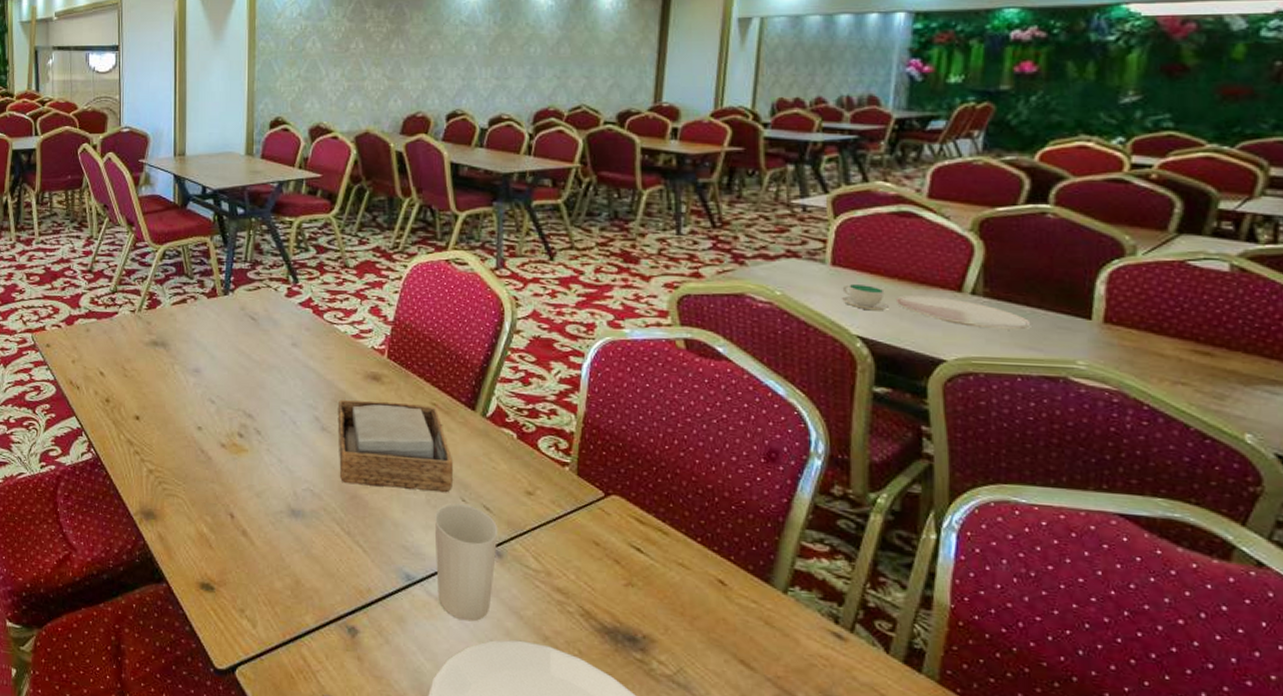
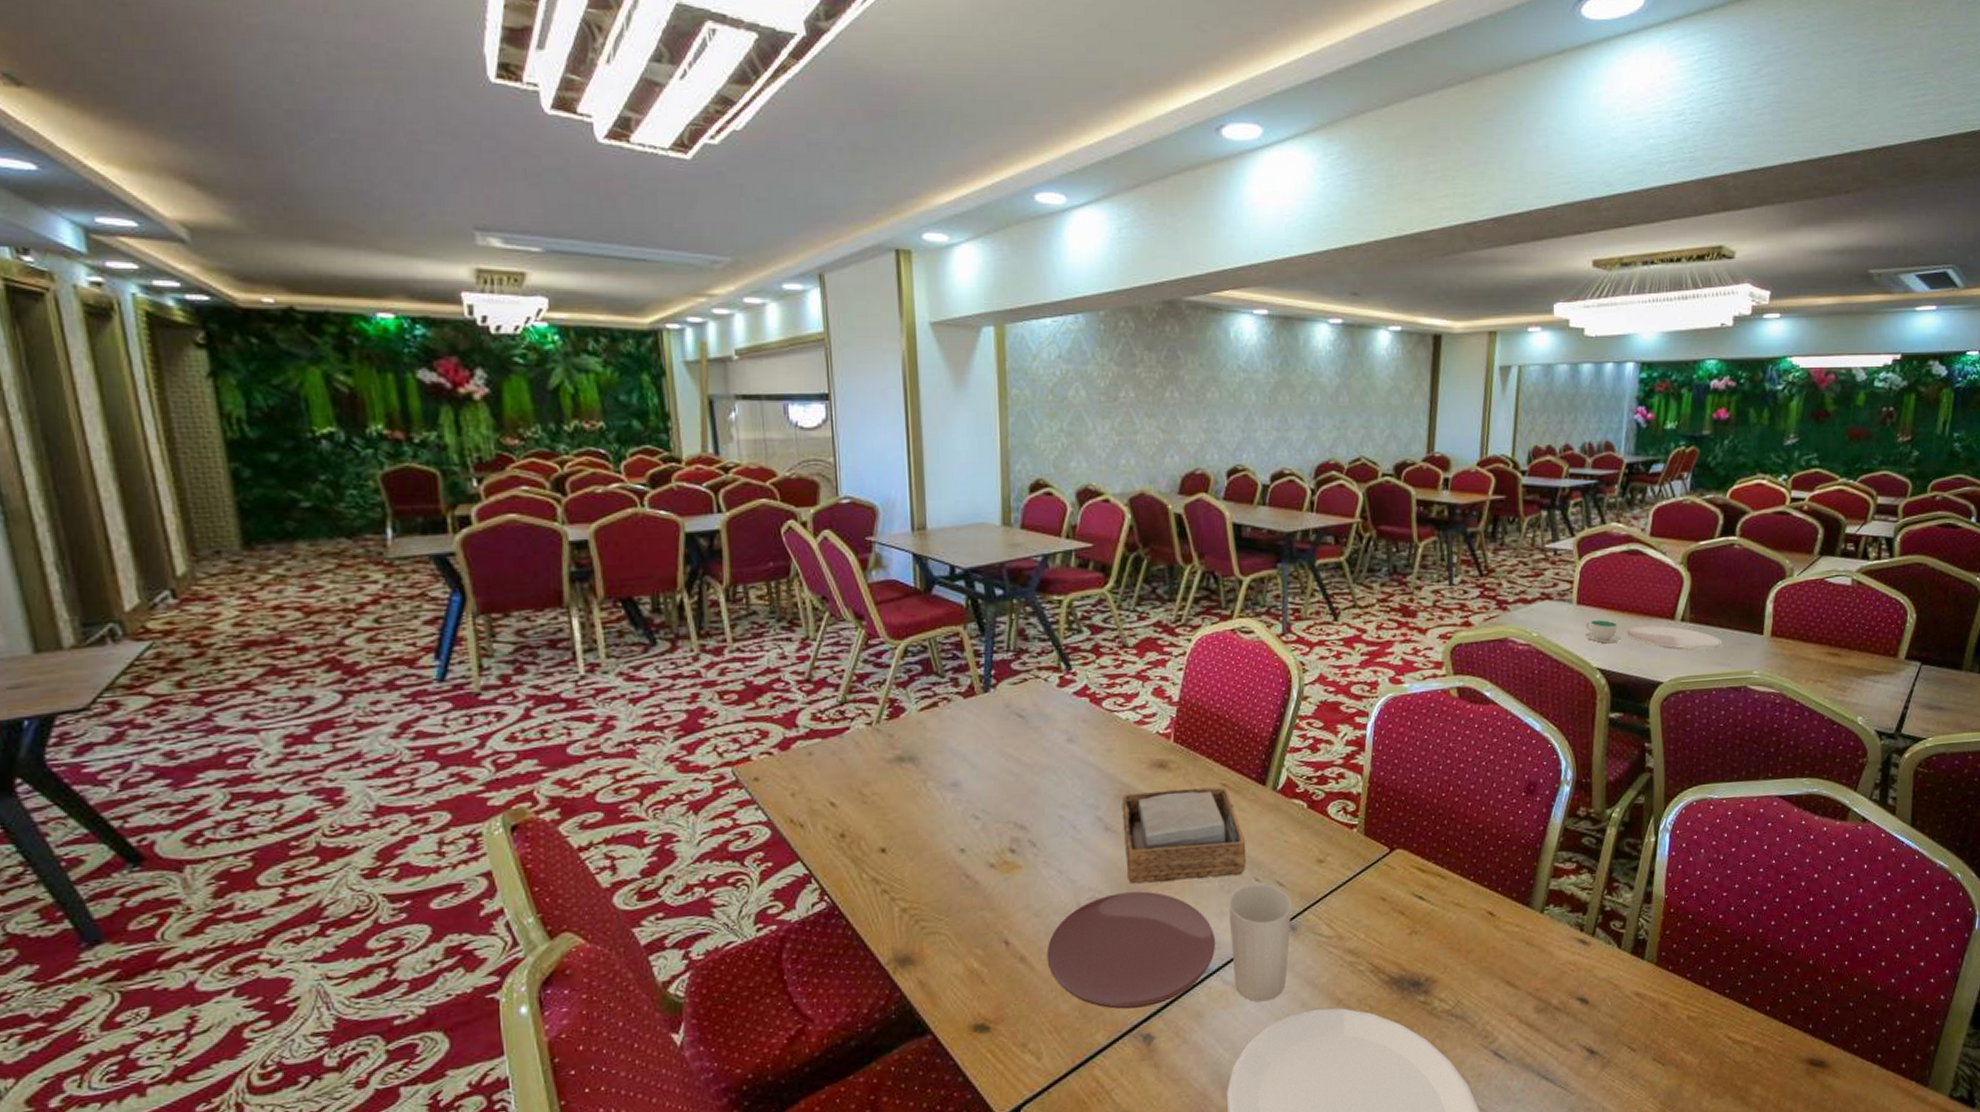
plate: none [265,489,420,601] -> present [1046,891,1215,1009]

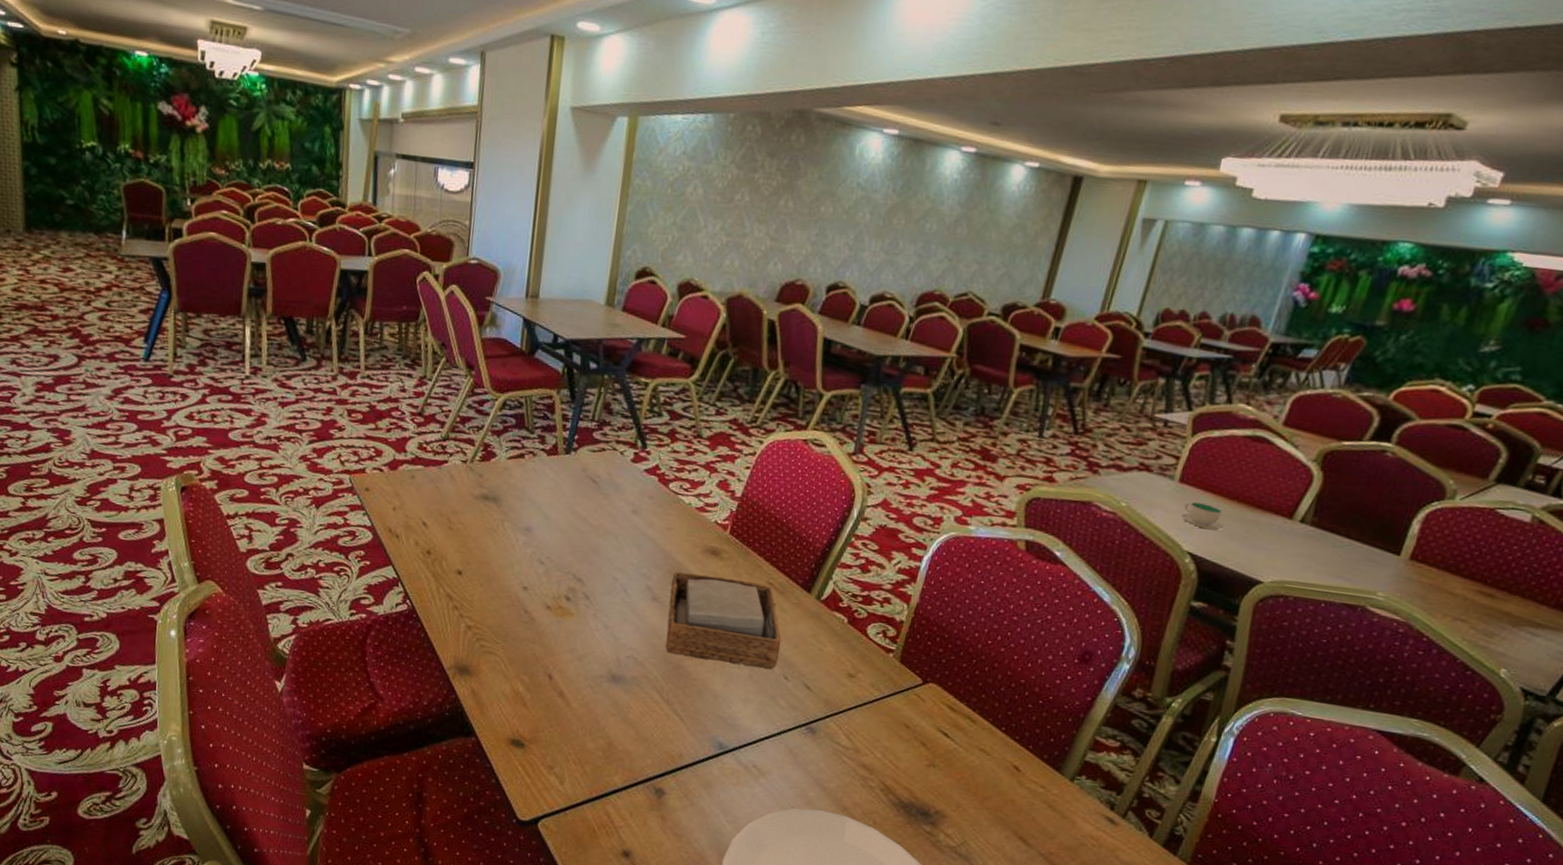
plate: present [1046,891,1215,1009] -> none [582,657,737,765]
cup: present [1228,883,1292,1002] -> none [747,680,816,790]
plate: present [1626,625,1723,651] -> none [1230,517,1346,560]

